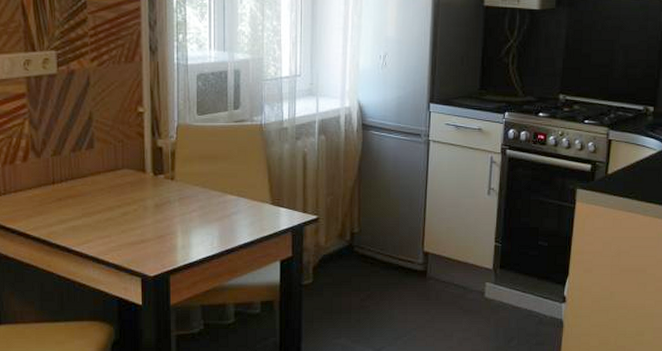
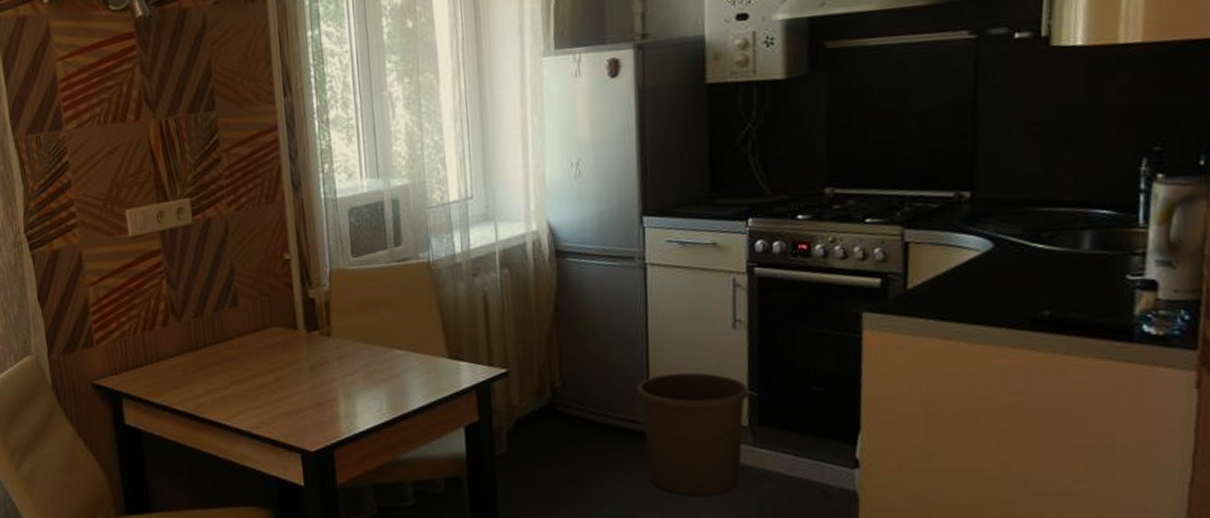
bucket: none [413,226,497,321] -> present [635,372,752,497]

